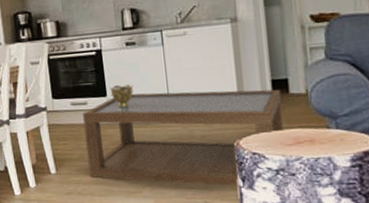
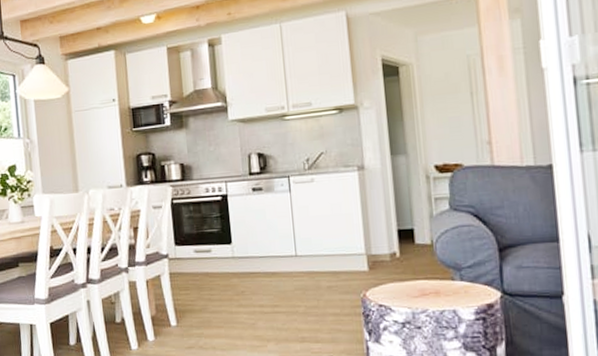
coffee table: present [83,89,283,186] -> none [206,239,409,339]
decorative bowl: present [110,85,134,108] -> none [235,232,260,256]

